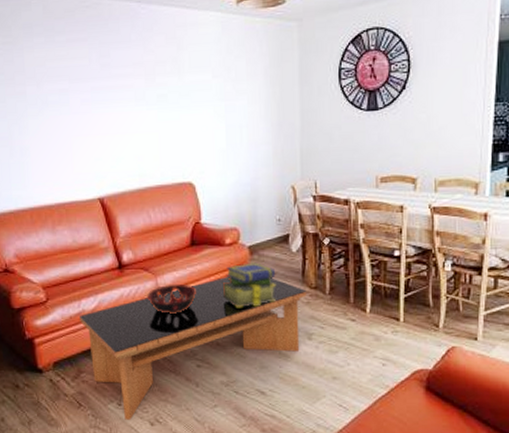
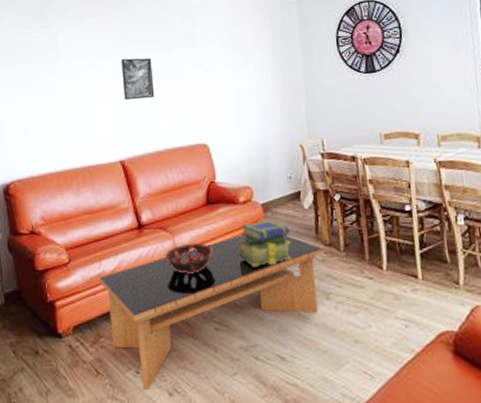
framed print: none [98,84,136,133] -> present [121,57,155,101]

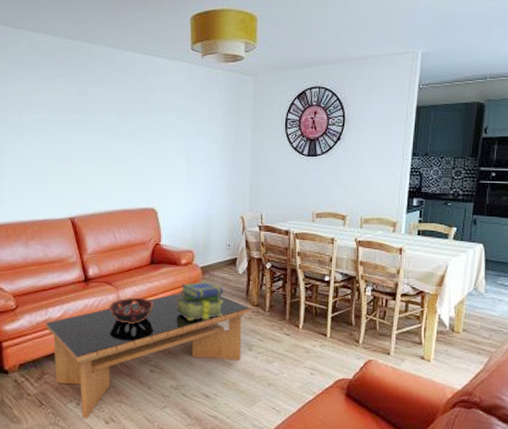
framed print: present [121,57,155,101] -> none [75,117,107,160]

